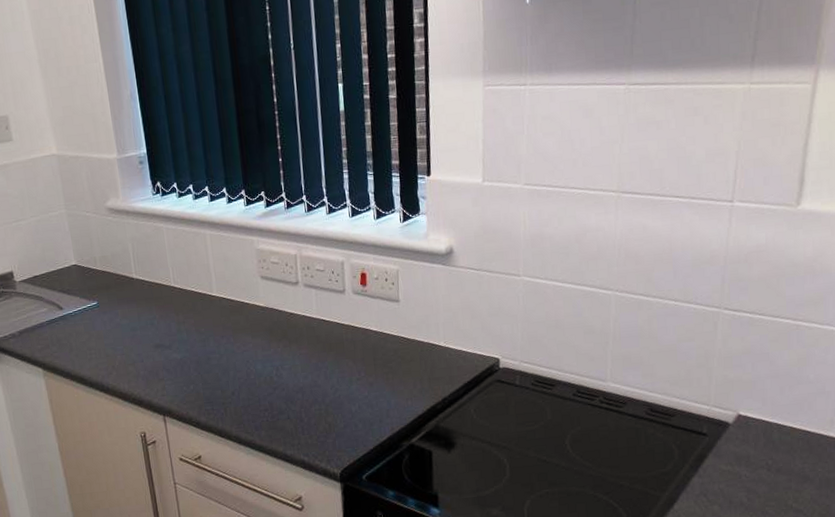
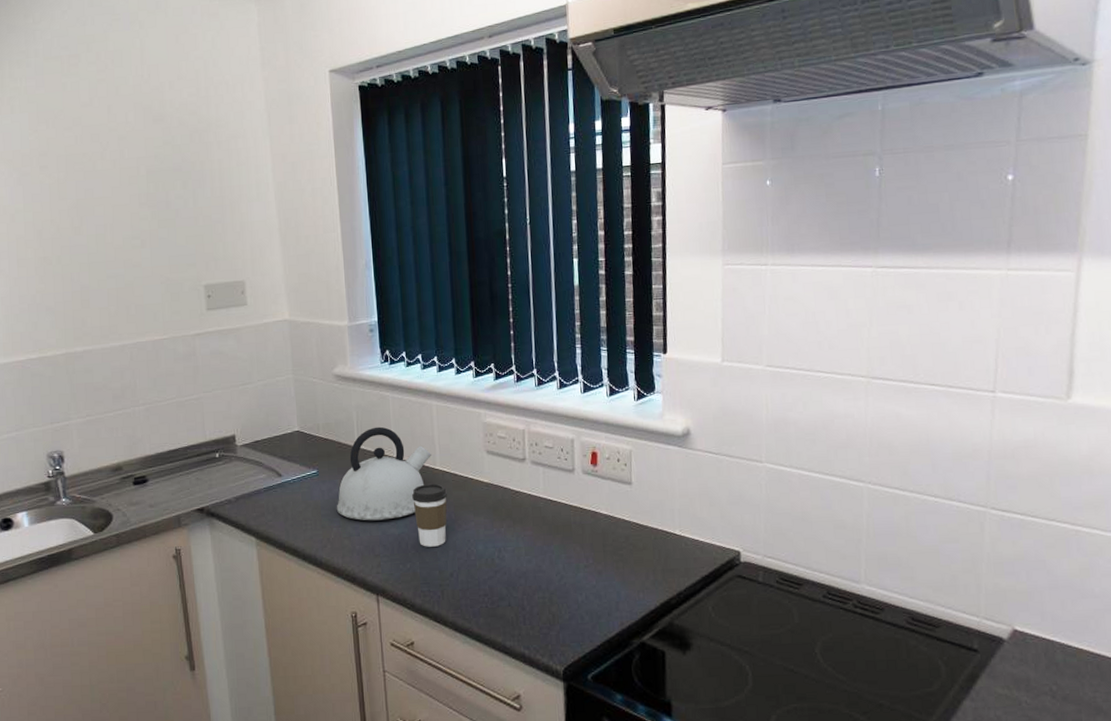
kettle: none [118,257,208,348] -> present [336,426,431,521]
coffee cup: none [191,309,227,369] -> present [412,483,447,547]

